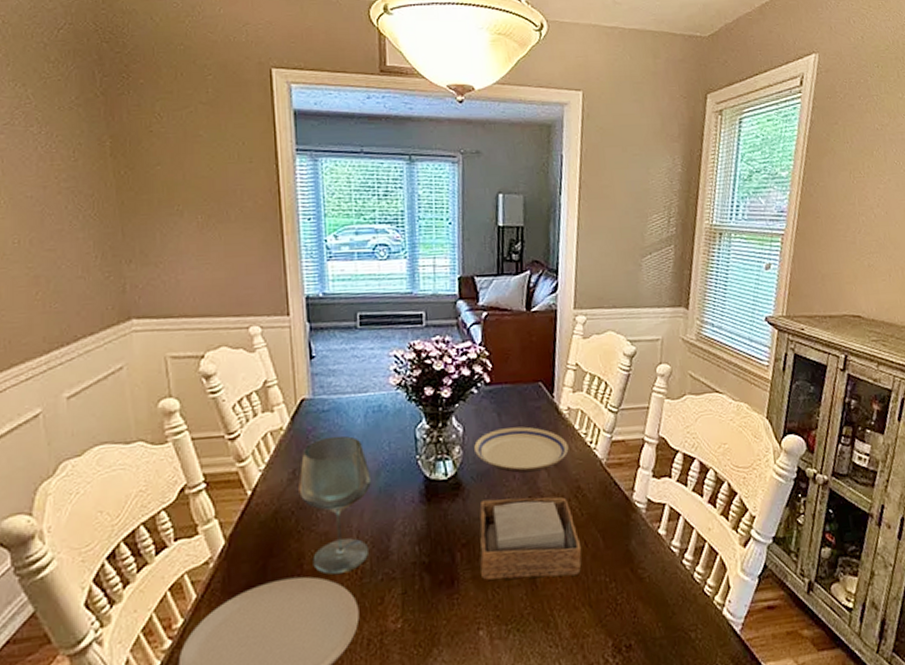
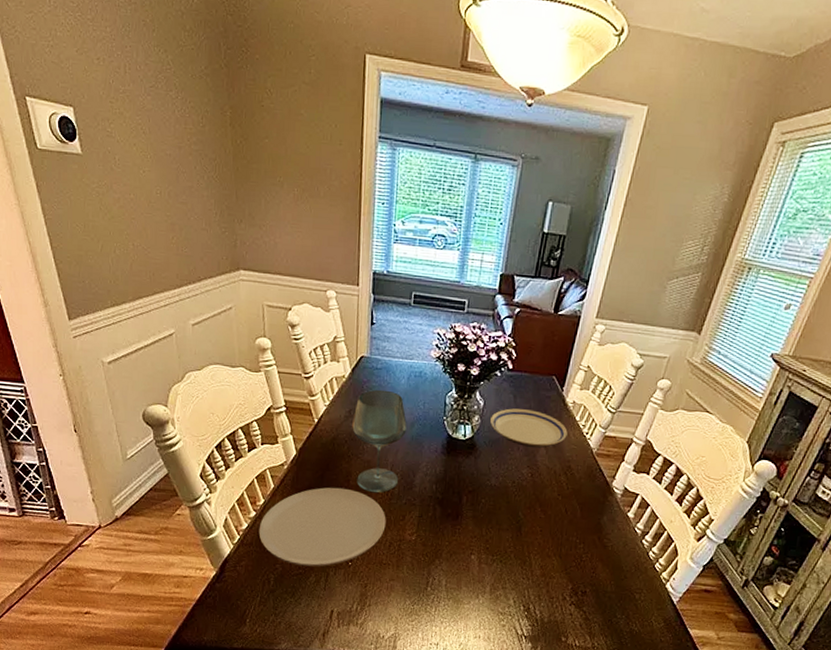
napkin holder: present [479,497,582,580] -> none [479,461,562,533]

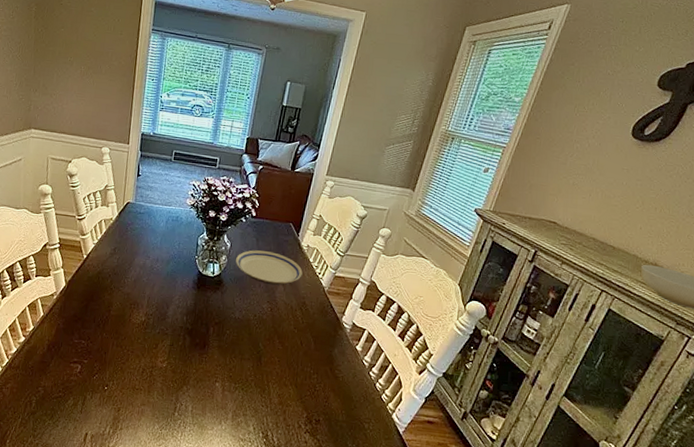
plate: present [258,487,386,567] -> none [25,316,141,391]
wine glass: present [352,389,408,493] -> none [115,231,164,322]

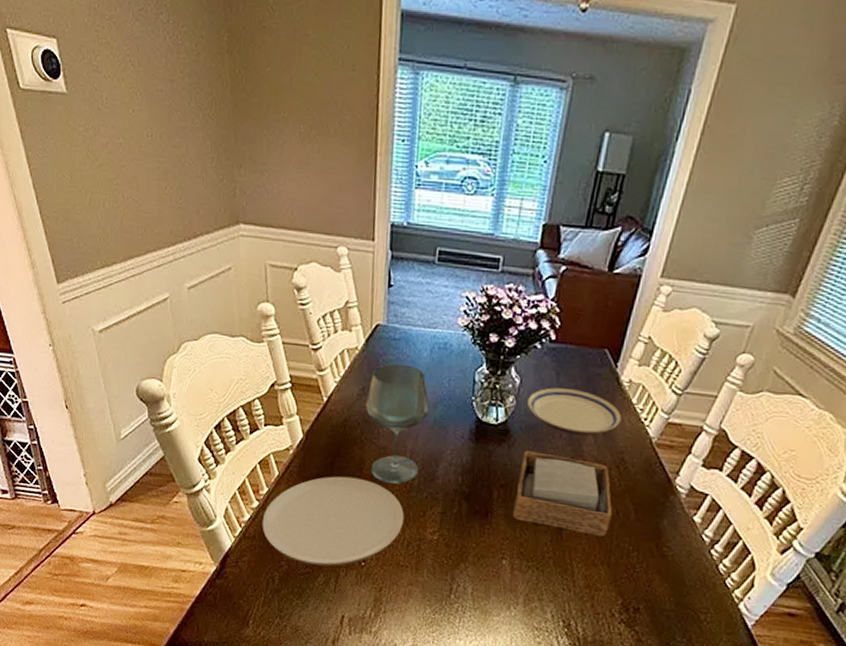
plate: none [25,316,141,391] -> present [262,476,404,567]
wine glass: none [115,231,164,322] -> present [366,363,430,484]
napkin holder: none [223,296,298,364] -> present [512,450,613,538]

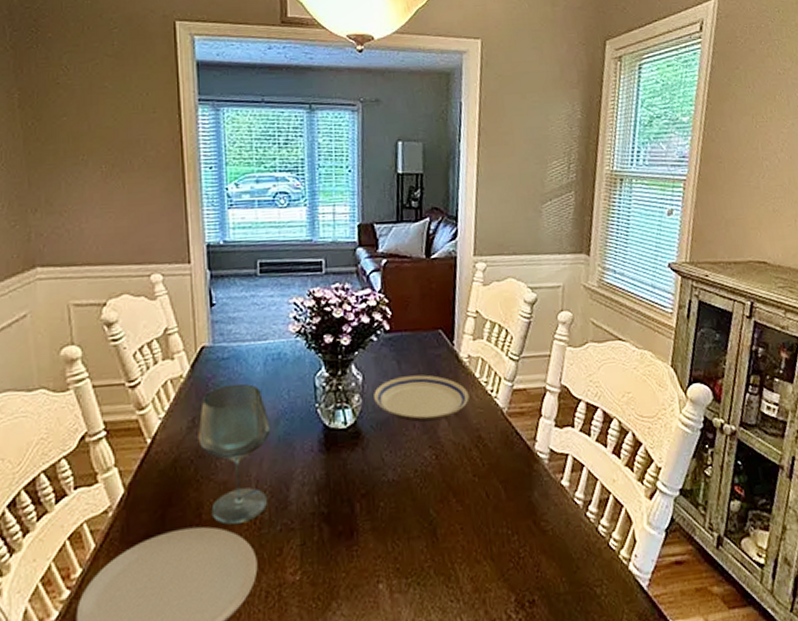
napkin holder: present [512,450,613,538] -> none [379,446,484,532]

